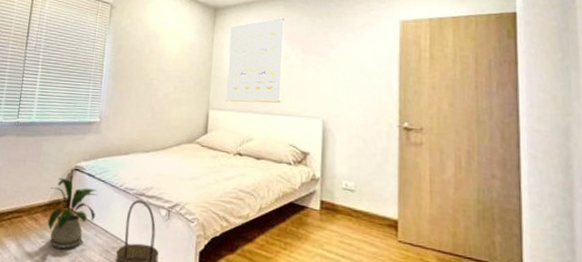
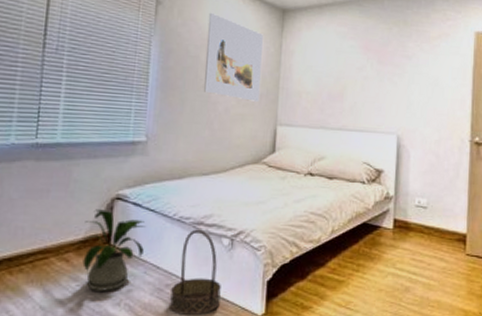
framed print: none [147,13,198,88] -> present [204,12,264,102]
wall art: present [226,17,284,103] -> none [296,24,360,118]

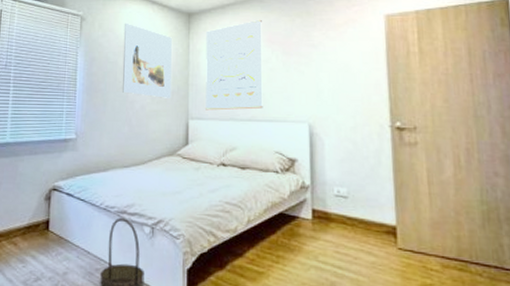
house plant: present [78,209,145,291] -> none [23,199,77,273]
wall art: none [296,24,360,118] -> present [206,19,263,111]

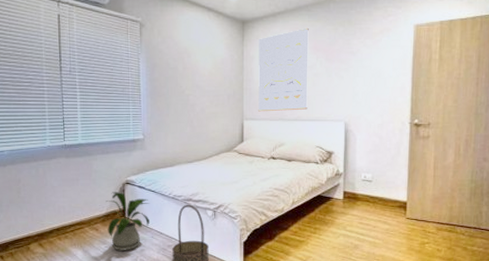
house plant: none [23,199,77,273] -> present [103,192,150,251]
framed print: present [123,23,173,98] -> none [182,29,229,101]

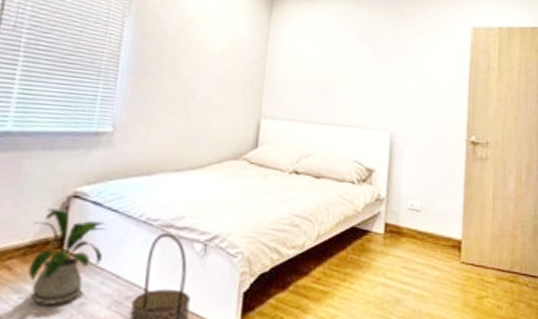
wall art: present [258,27,309,112] -> none [282,13,353,113]

